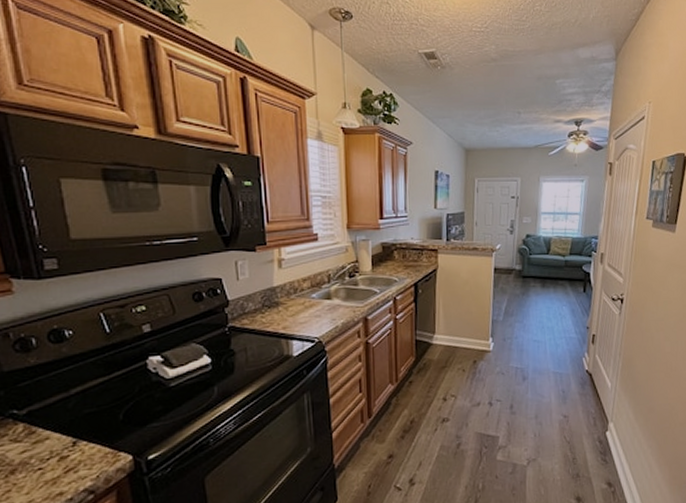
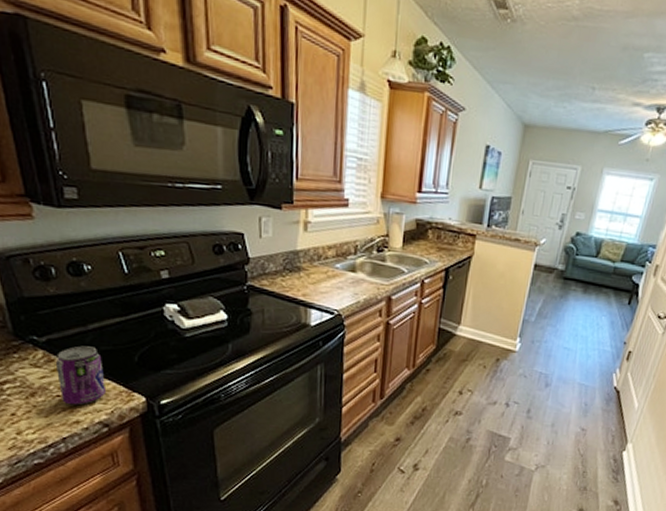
beverage can: none [36,411,91,477] -> present [55,346,107,405]

